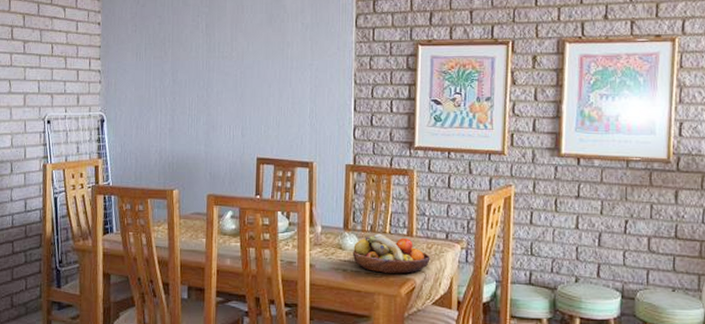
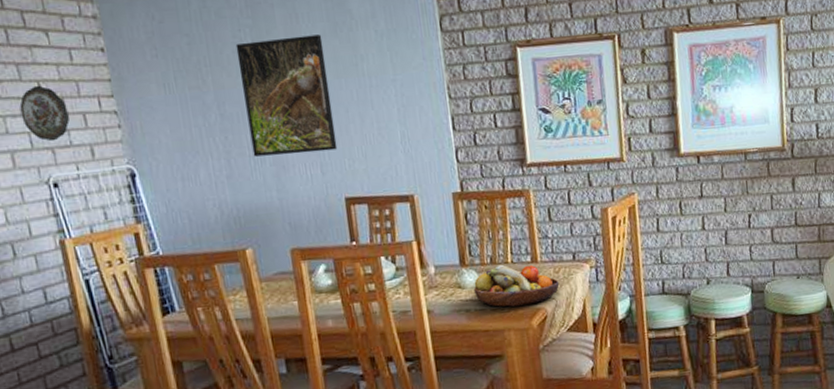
decorative plate: none [36,46,68,89] -> present [19,85,71,142]
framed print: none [192,23,259,117] -> present [235,34,338,157]

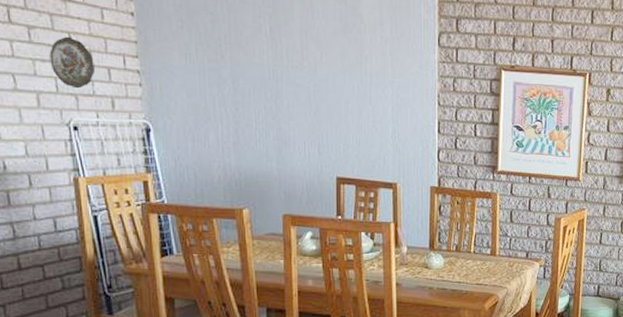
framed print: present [235,34,338,157] -> none [255,28,335,135]
fruit bowl: present [473,264,560,307] -> none [438,253,512,290]

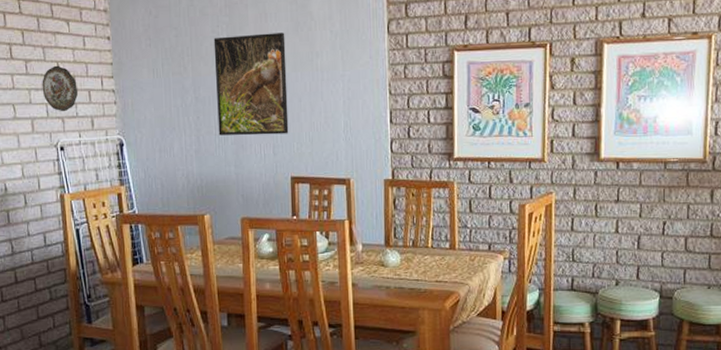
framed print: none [255,28,335,135] -> present [213,32,289,136]

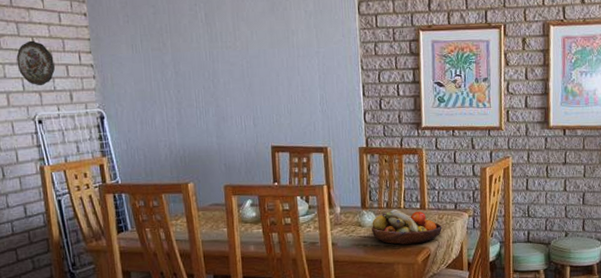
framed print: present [213,32,289,136] -> none [191,12,268,108]
fruit bowl: none [395,248,474,288] -> present [371,209,442,245]

